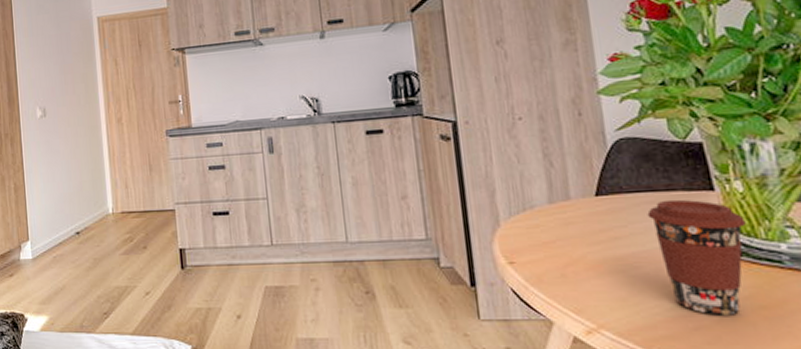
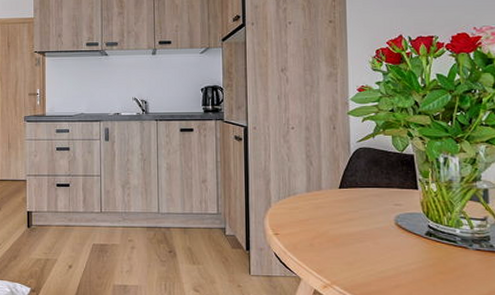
coffee cup: present [647,199,746,316] -> none [372,194,436,278]

